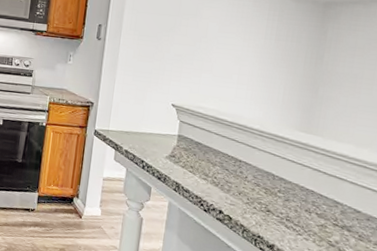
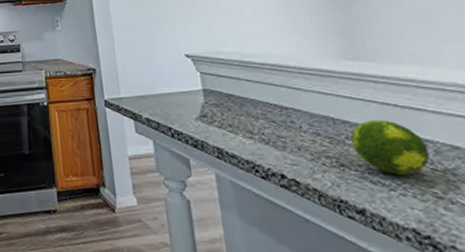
fruit: none [281,181,338,226] -> present [350,120,430,176]

